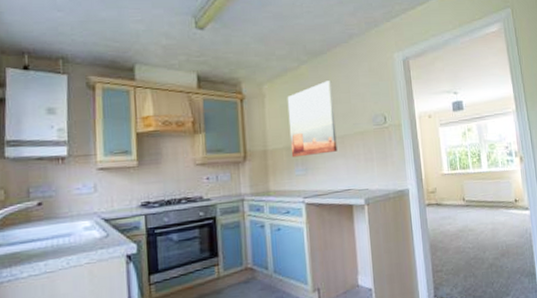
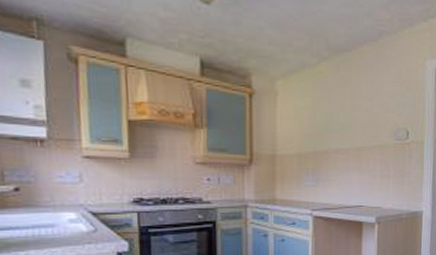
wall art: present [287,80,338,158] -> none [302,83,354,166]

